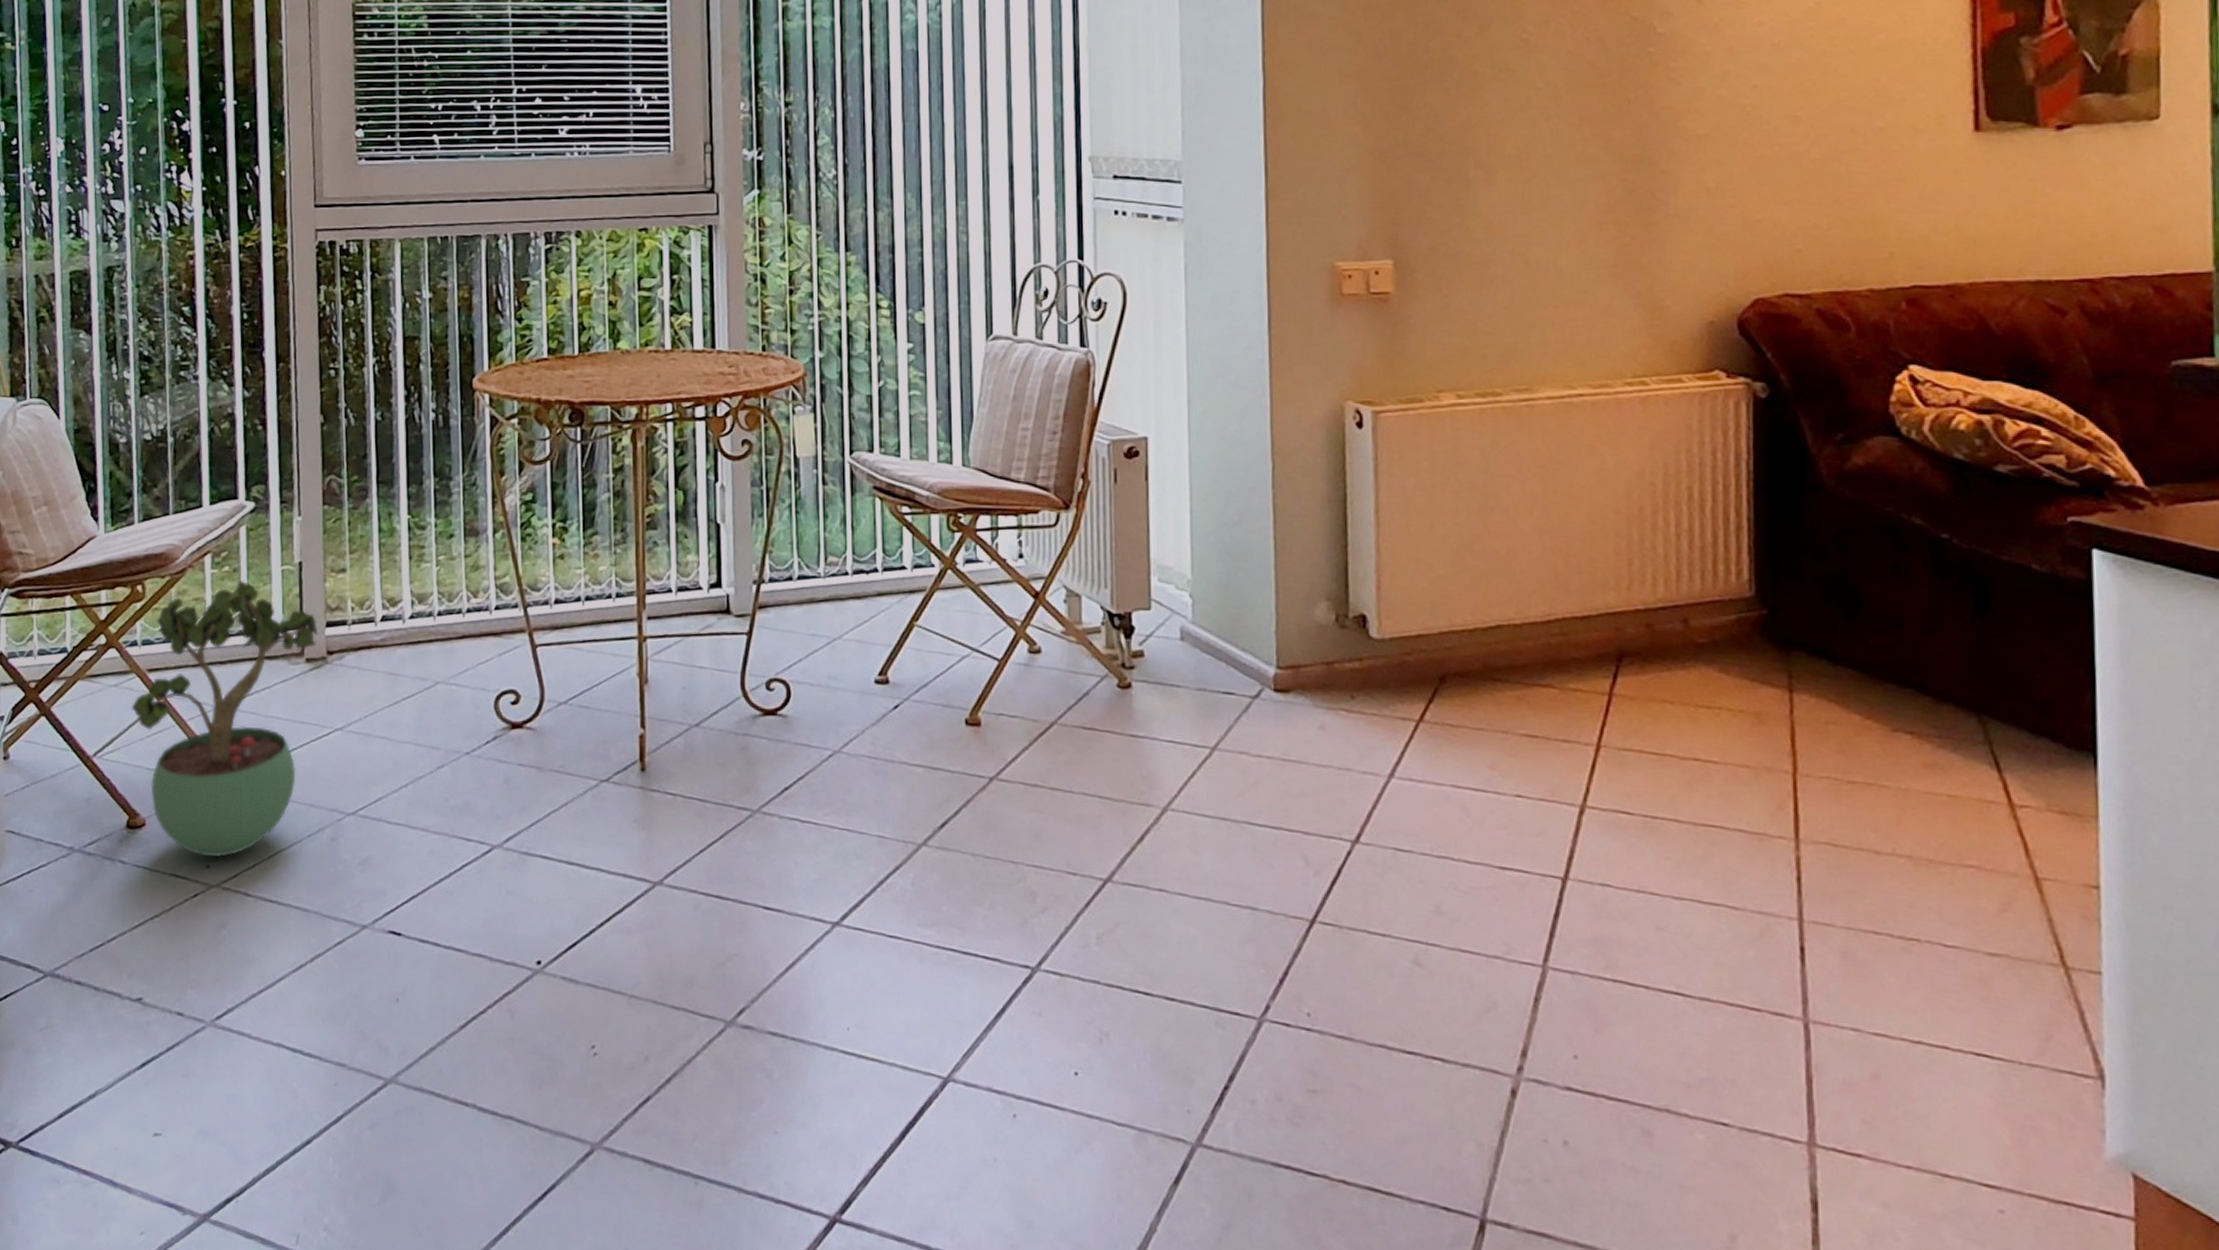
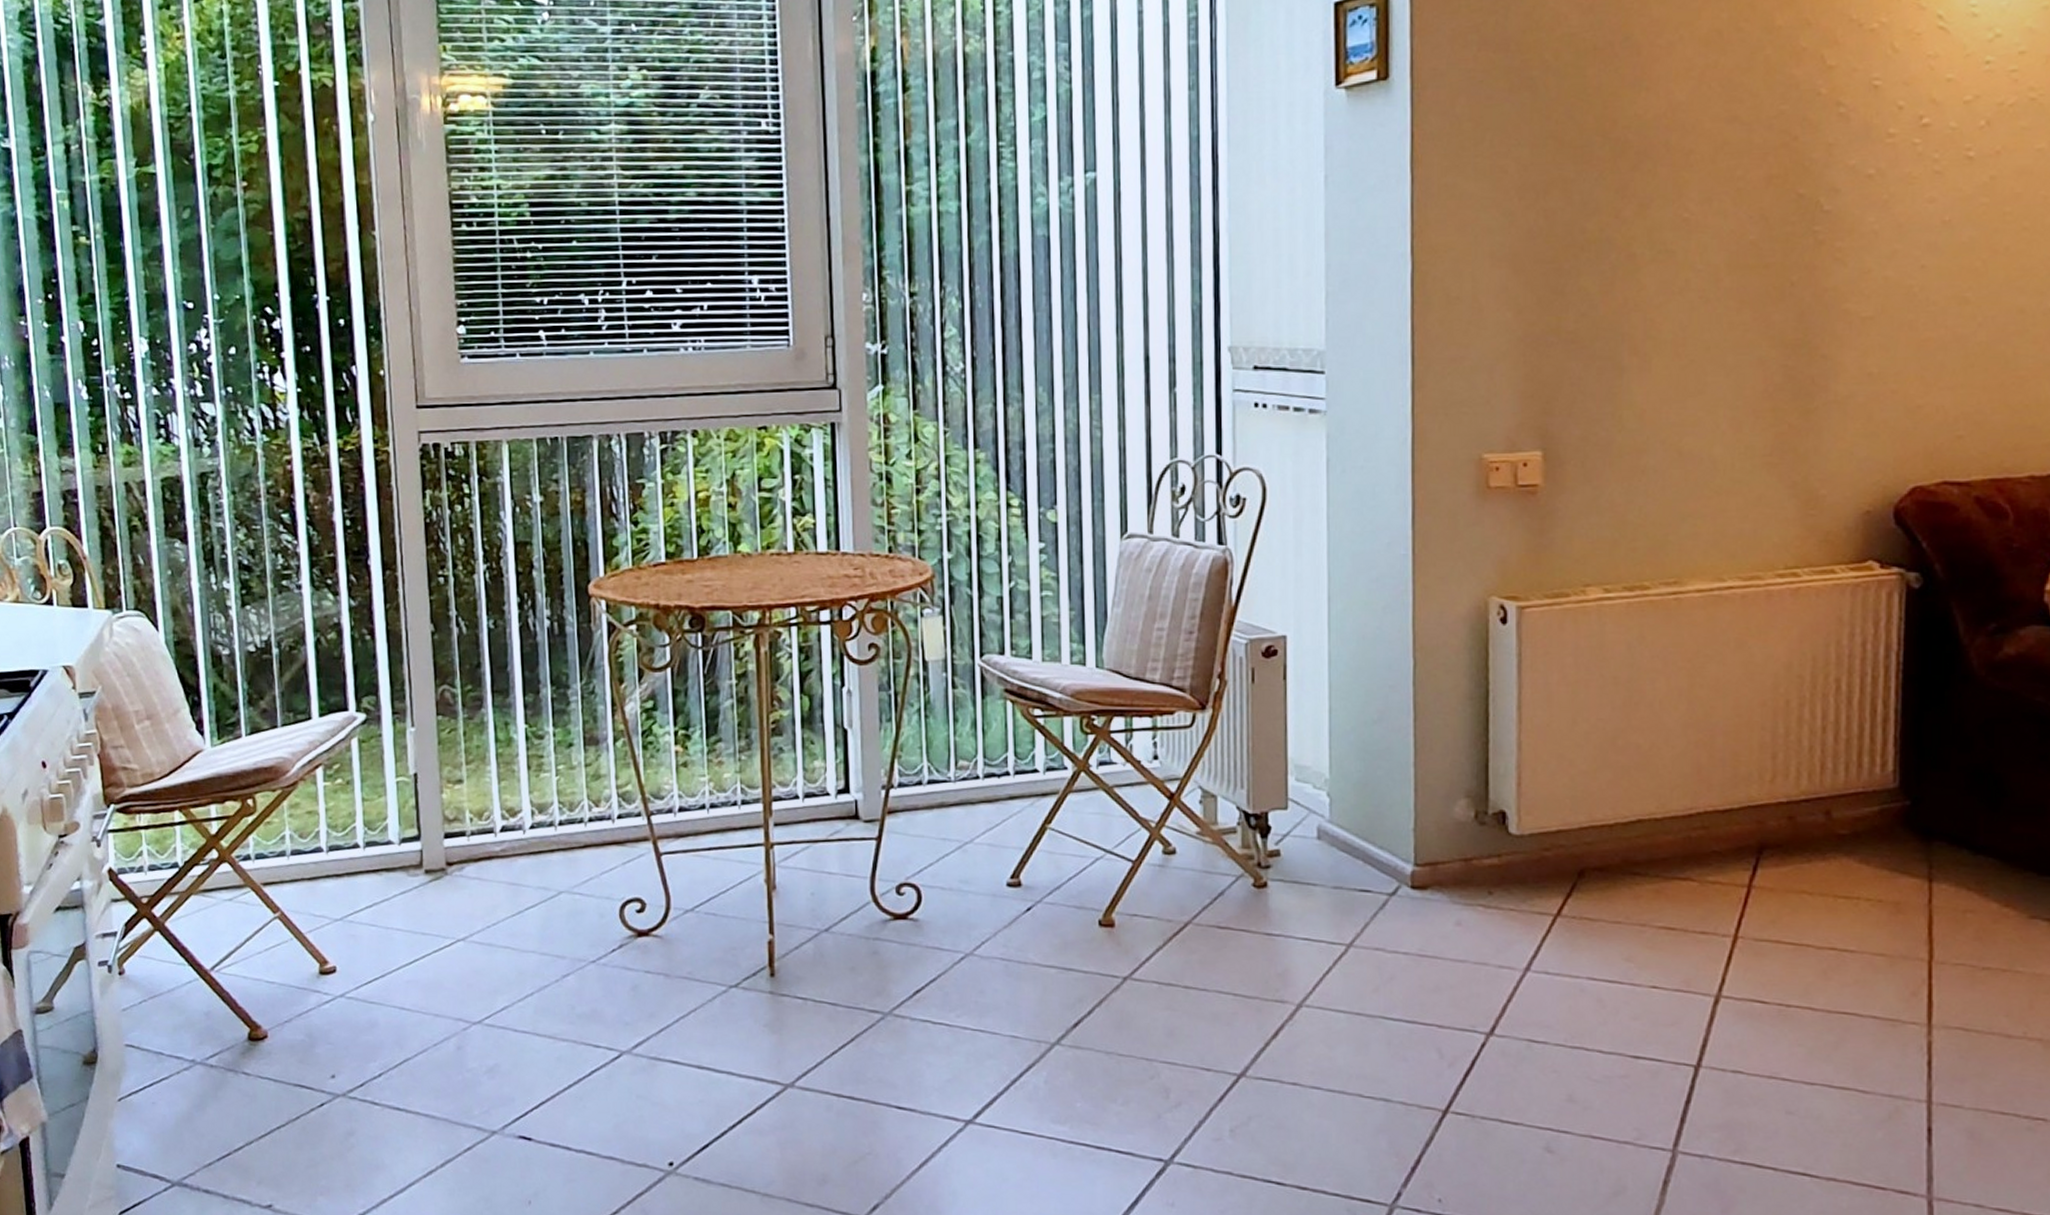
potted plant: present [131,580,318,858] -> none [247,792,437,1068]

